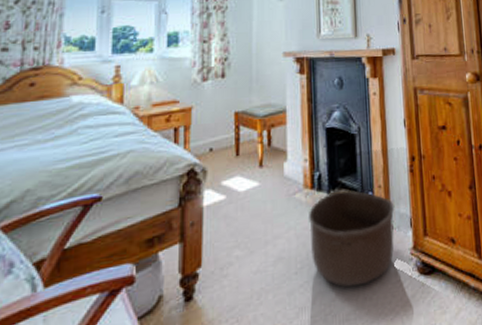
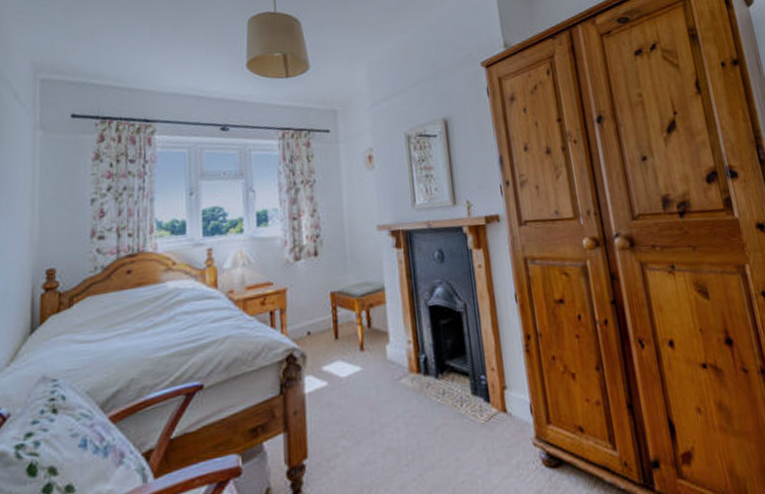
basket: present [309,190,395,288] -> none [416,373,514,481]

